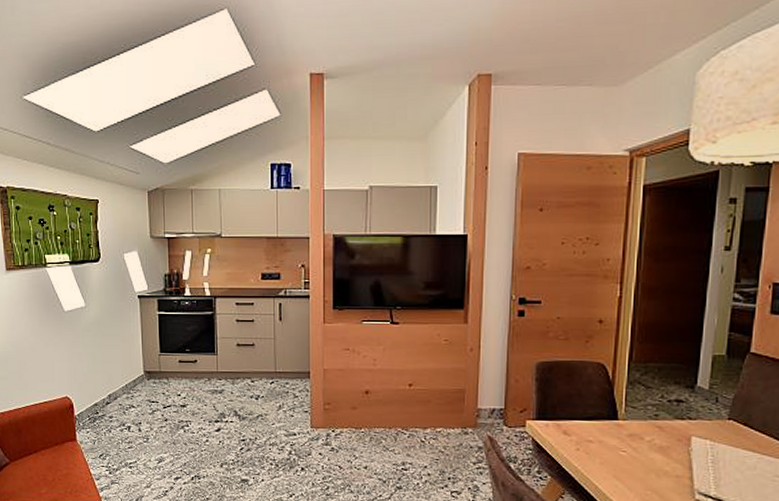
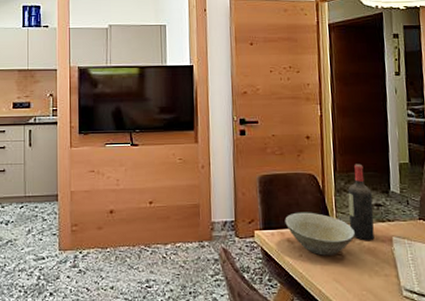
bowl: none [563,403,646,452] -> present [285,212,355,256]
wine bottle: none [641,353,673,439] -> present [347,164,375,241]

